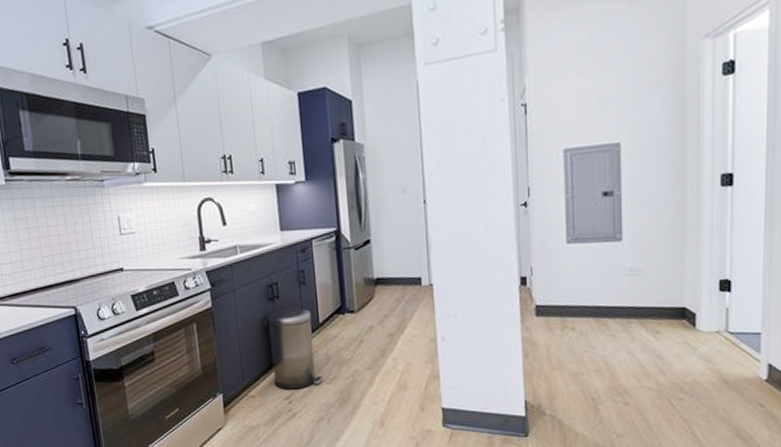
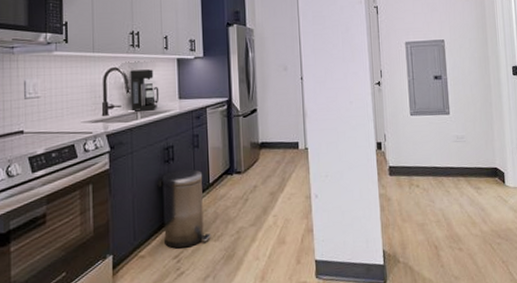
coffee maker: none [224,198,259,246] -> present [130,69,160,112]

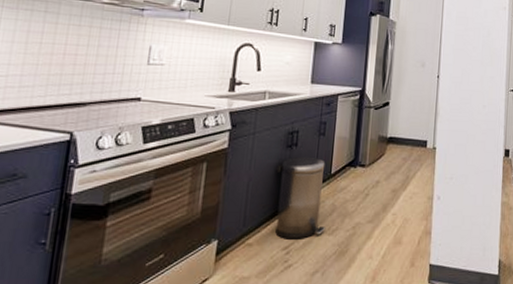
coffee maker: present [130,69,160,112] -> none [259,48,292,92]

